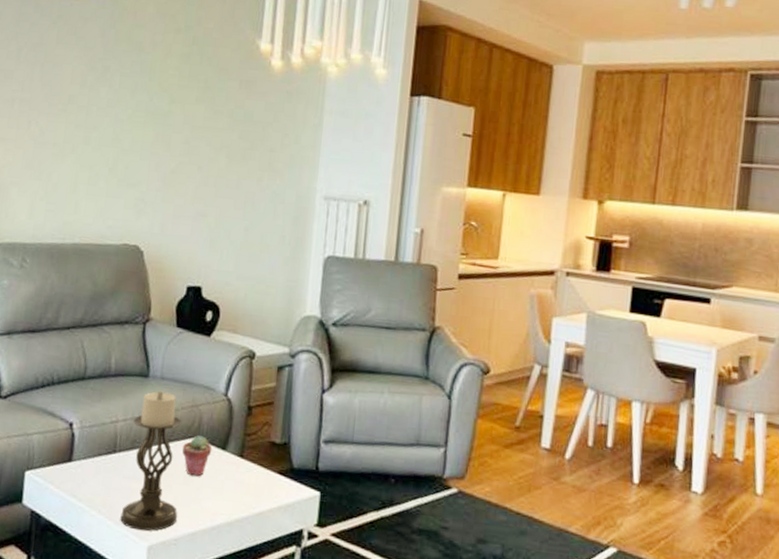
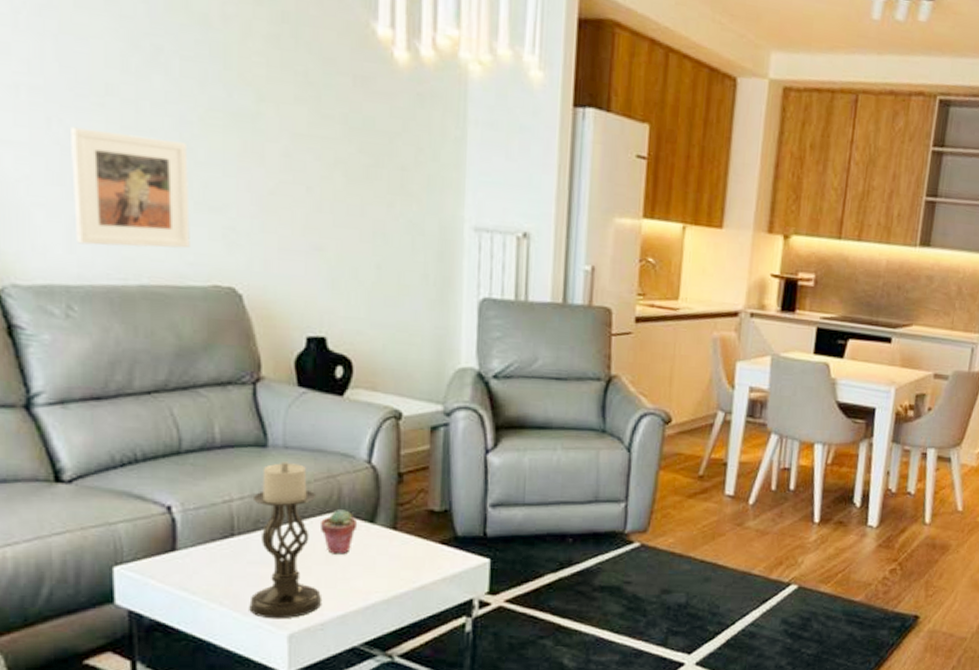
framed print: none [35,127,117,215] -> present [71,126,190,249]

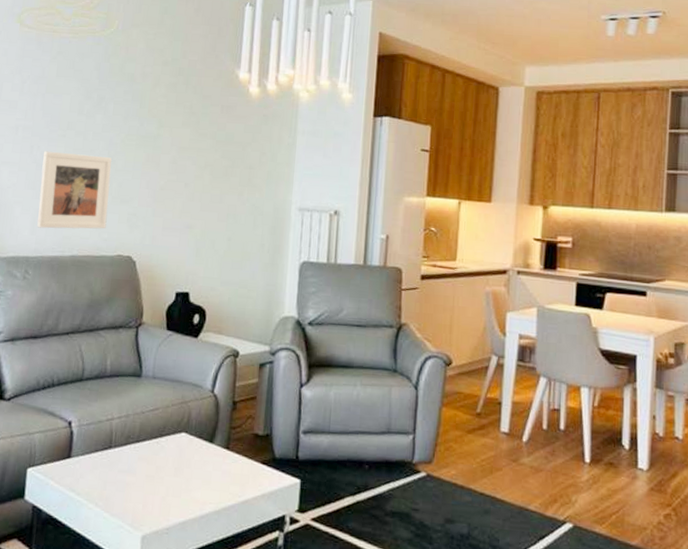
candle holder: present [249,461,323,619] -> none [116,389,173,522]
potted succulent: present [319,509,358,555] -> none [172,430,201,469]

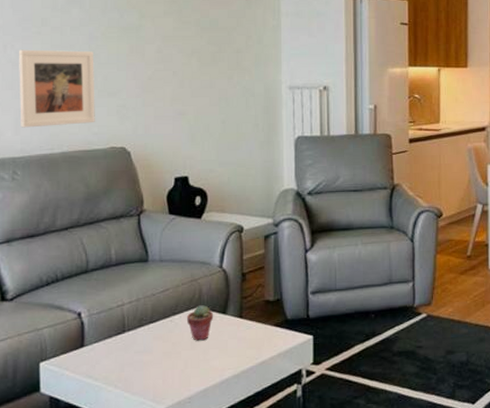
potted succulent: none [172,430,201,469] -> present [186,305,214,341]

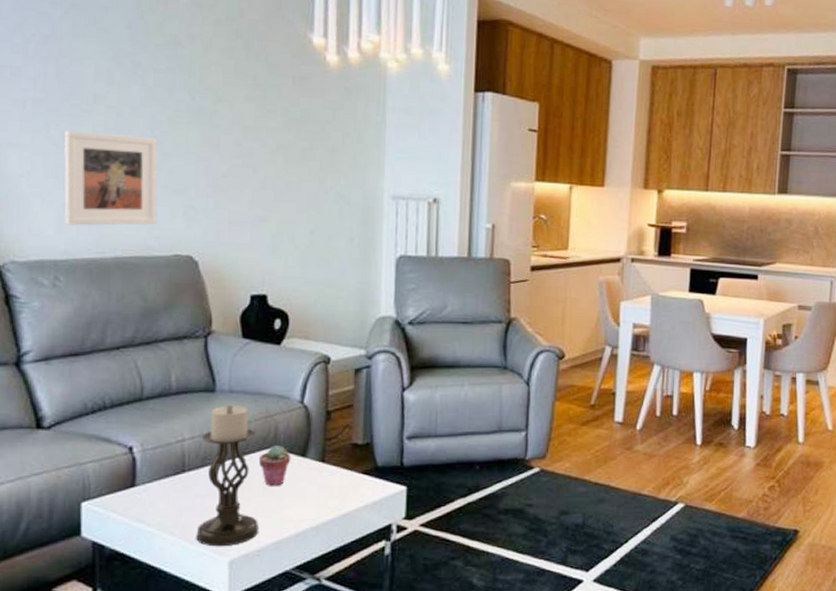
candle holder: none [136,272,189,397] -> present [196,404,260,547]

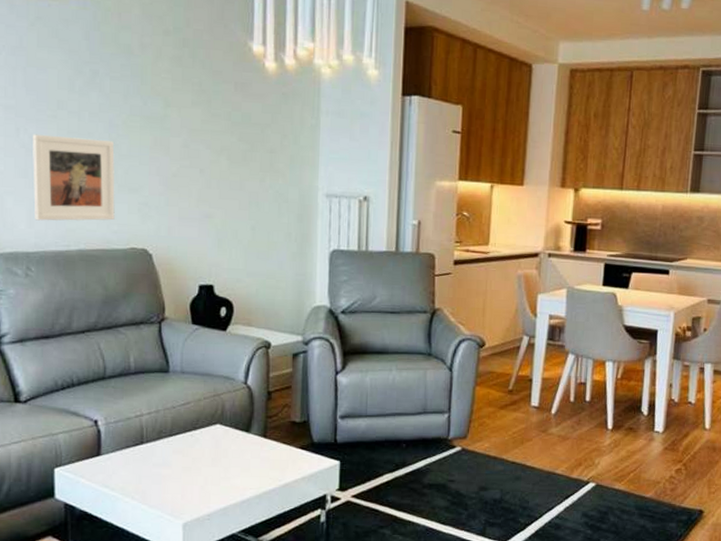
candle holder: present [196,404,260,547] -> none [154,384,209,511]
potted succulent: present [258,446,291,486] -> none [207,422,237,458]

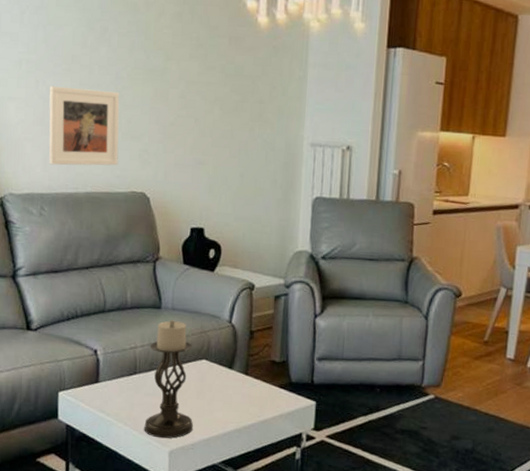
candle holder: none [154,384,209,511] -> present [144,320,194,439]

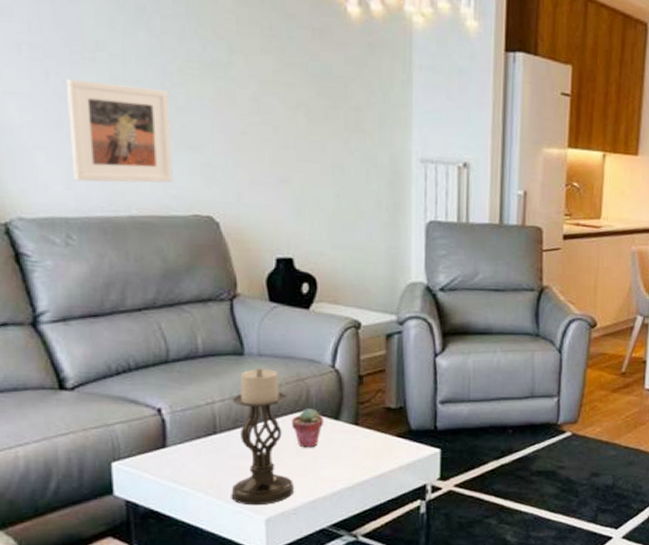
potted succulent: none [194,357,221,392] -> present [291,409,324,448]

